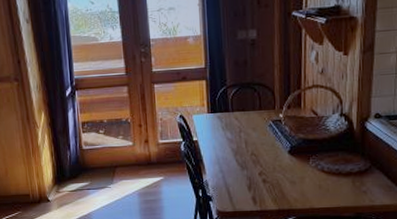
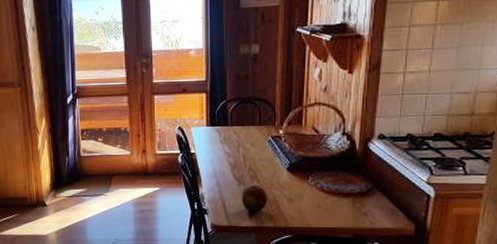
apple: none [245,169,271,196] -> present [242,185,268,212]

